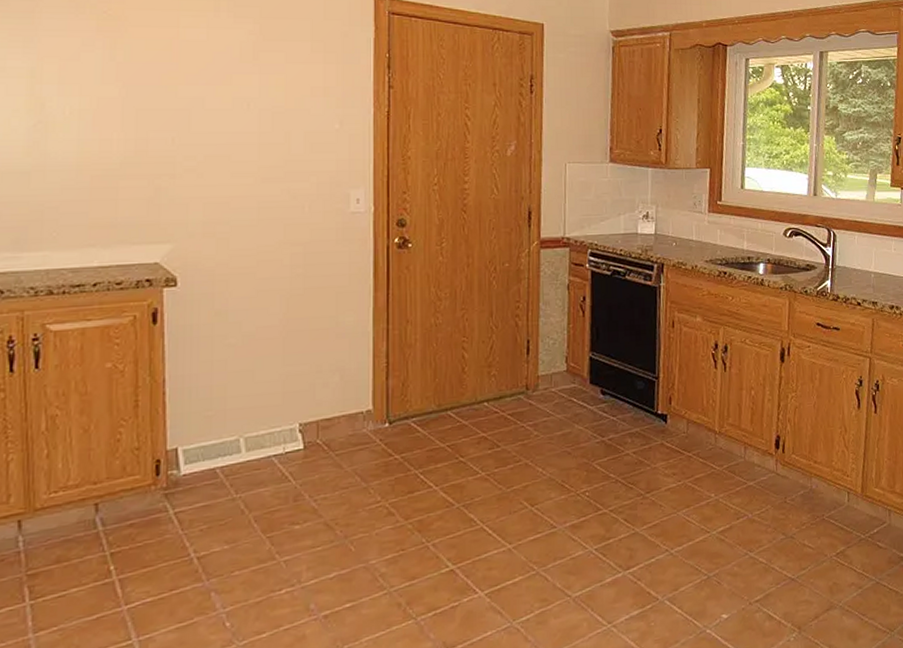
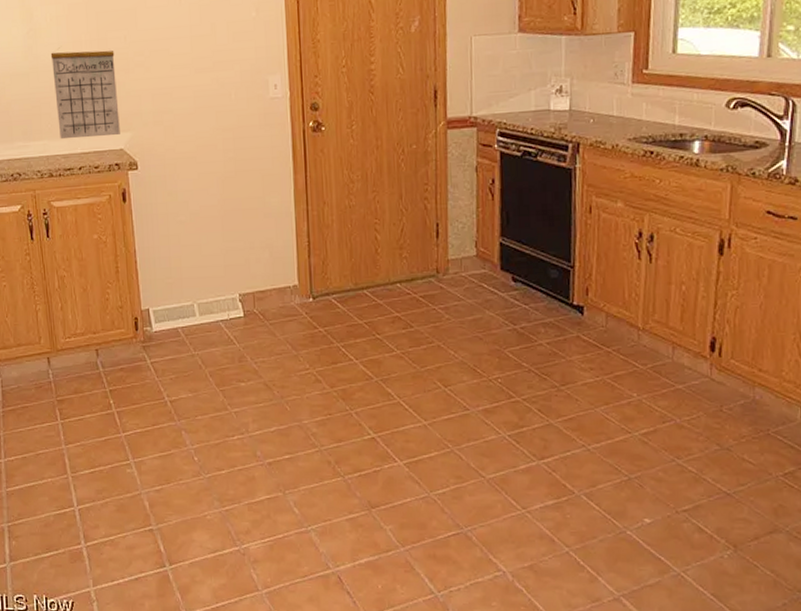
calendar: none [65,145,157,251] -> present [50,47,120,140]

